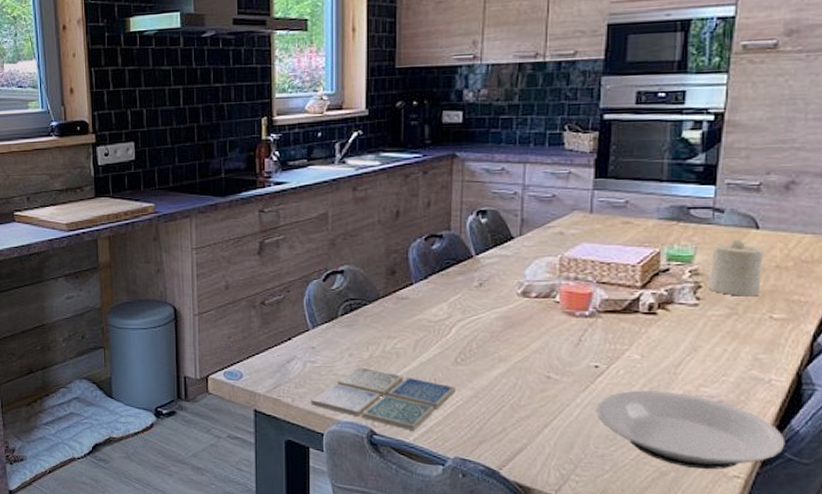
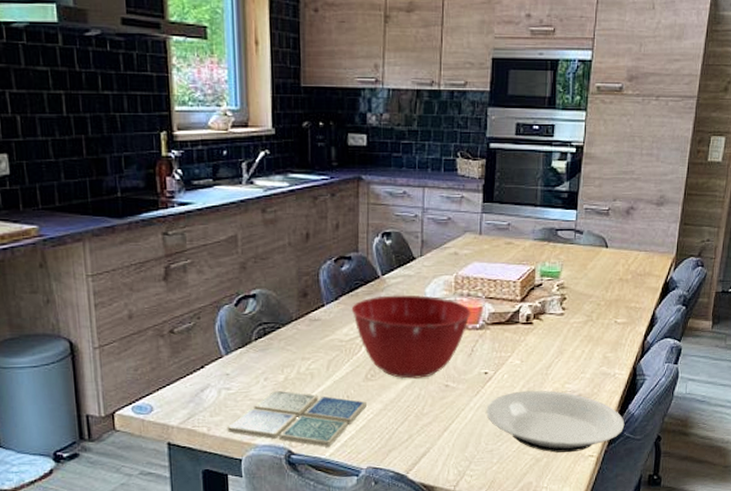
mixing bowl: none [441,276,579,367] -> present [351,295,471,379]
candle: present [708,238,764,297] -> none [571,255,611,306]

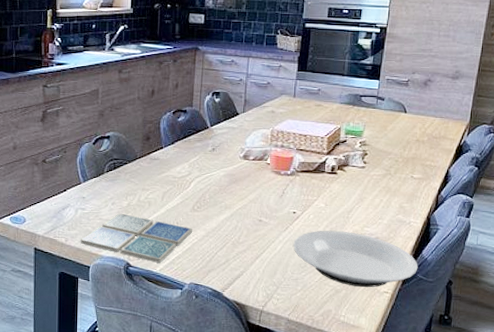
mixing bowl: present [351,295,471,379] -> none [184,142,284,213]

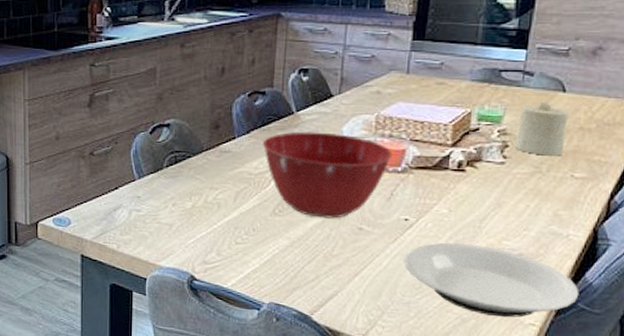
drink coaster: present [80,213,192,263] -> none [134,216,272,277]
mixing bowl: none [184,142,284,213] -> present [262,131,393,219]
candle: none [372,119,409,162] -> present [515,100,569,156]

